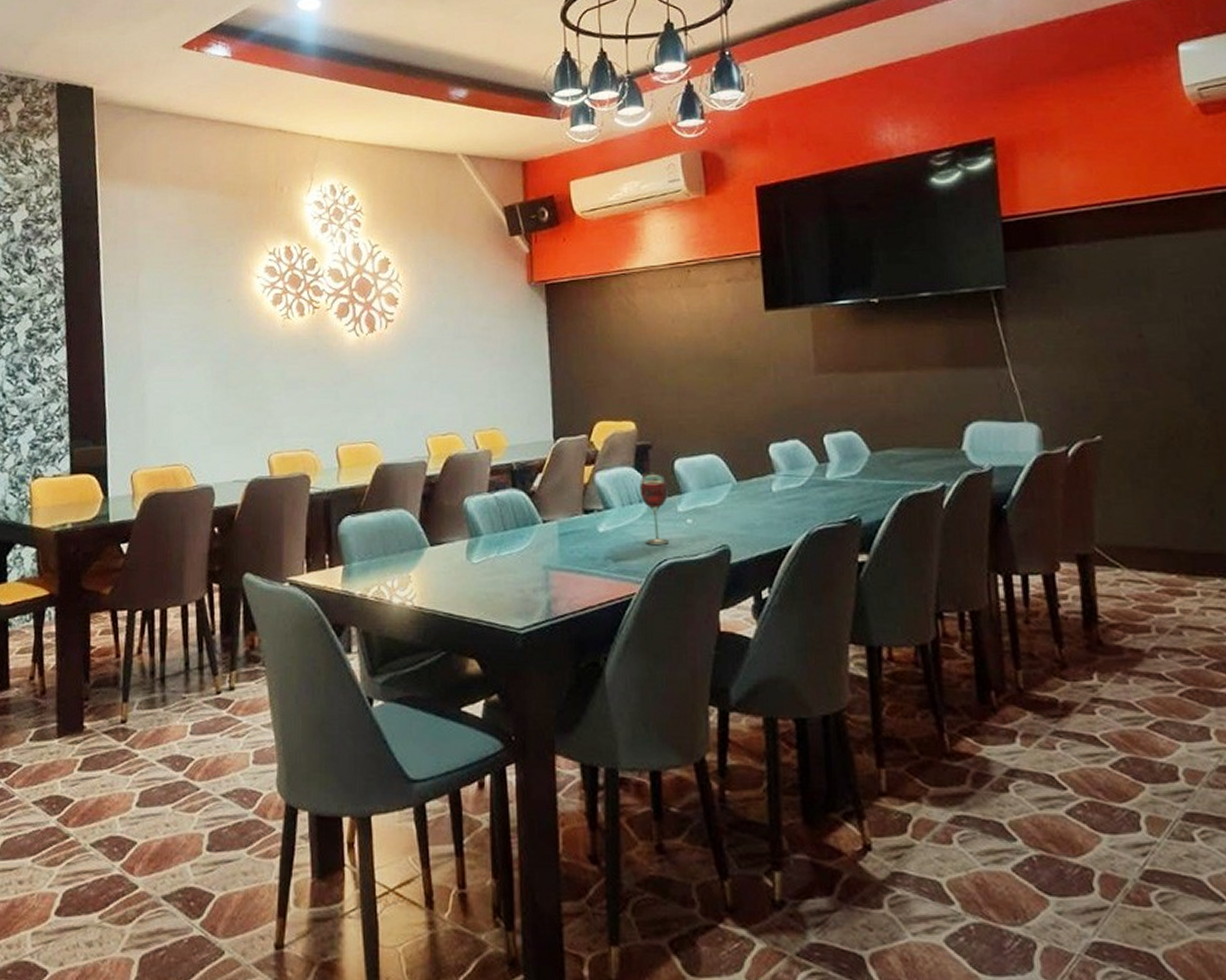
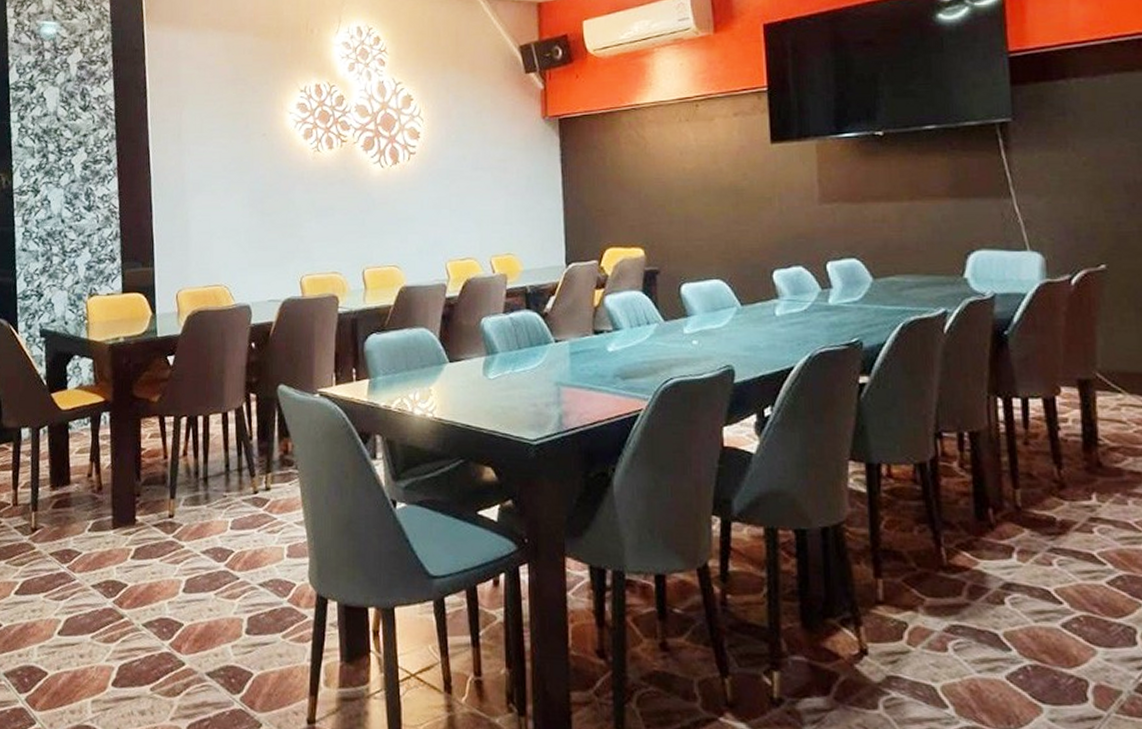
wineglass: present [639,470,670,544] -> none [647,294,676,364]

